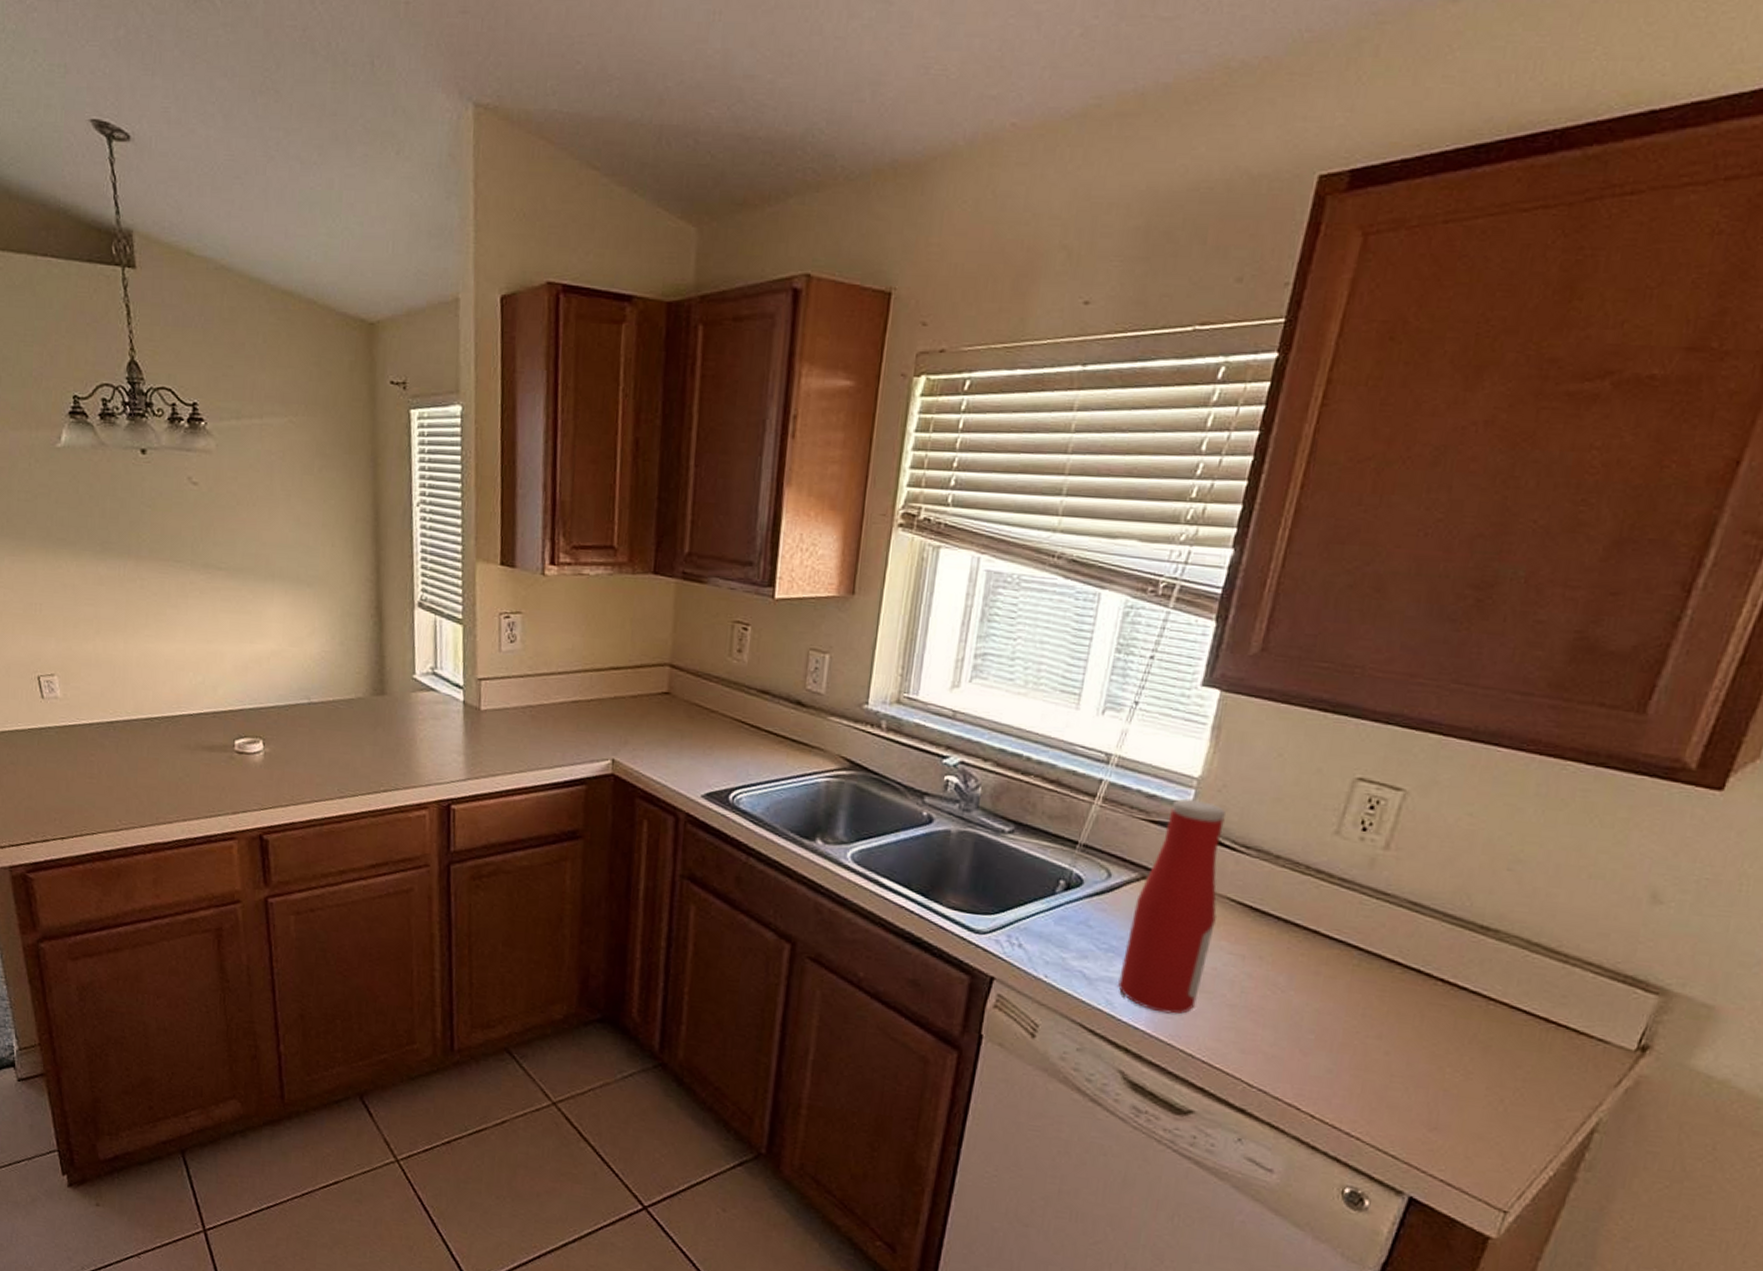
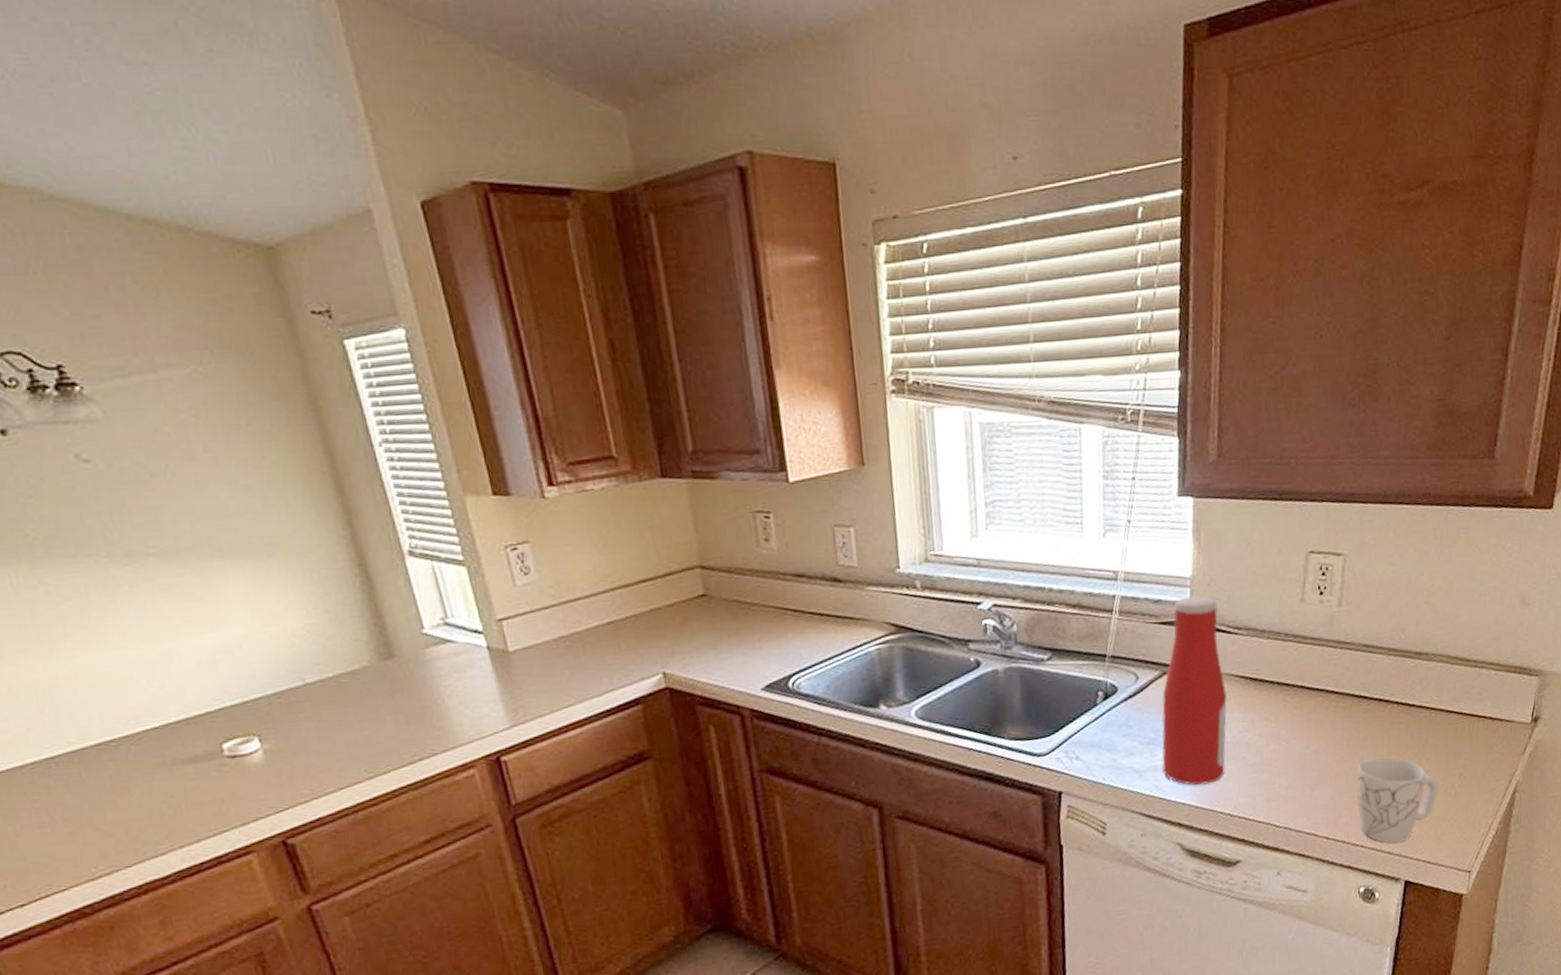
mug: none [1361,1036,1483,1149] -> present [1357,757,1440,843]

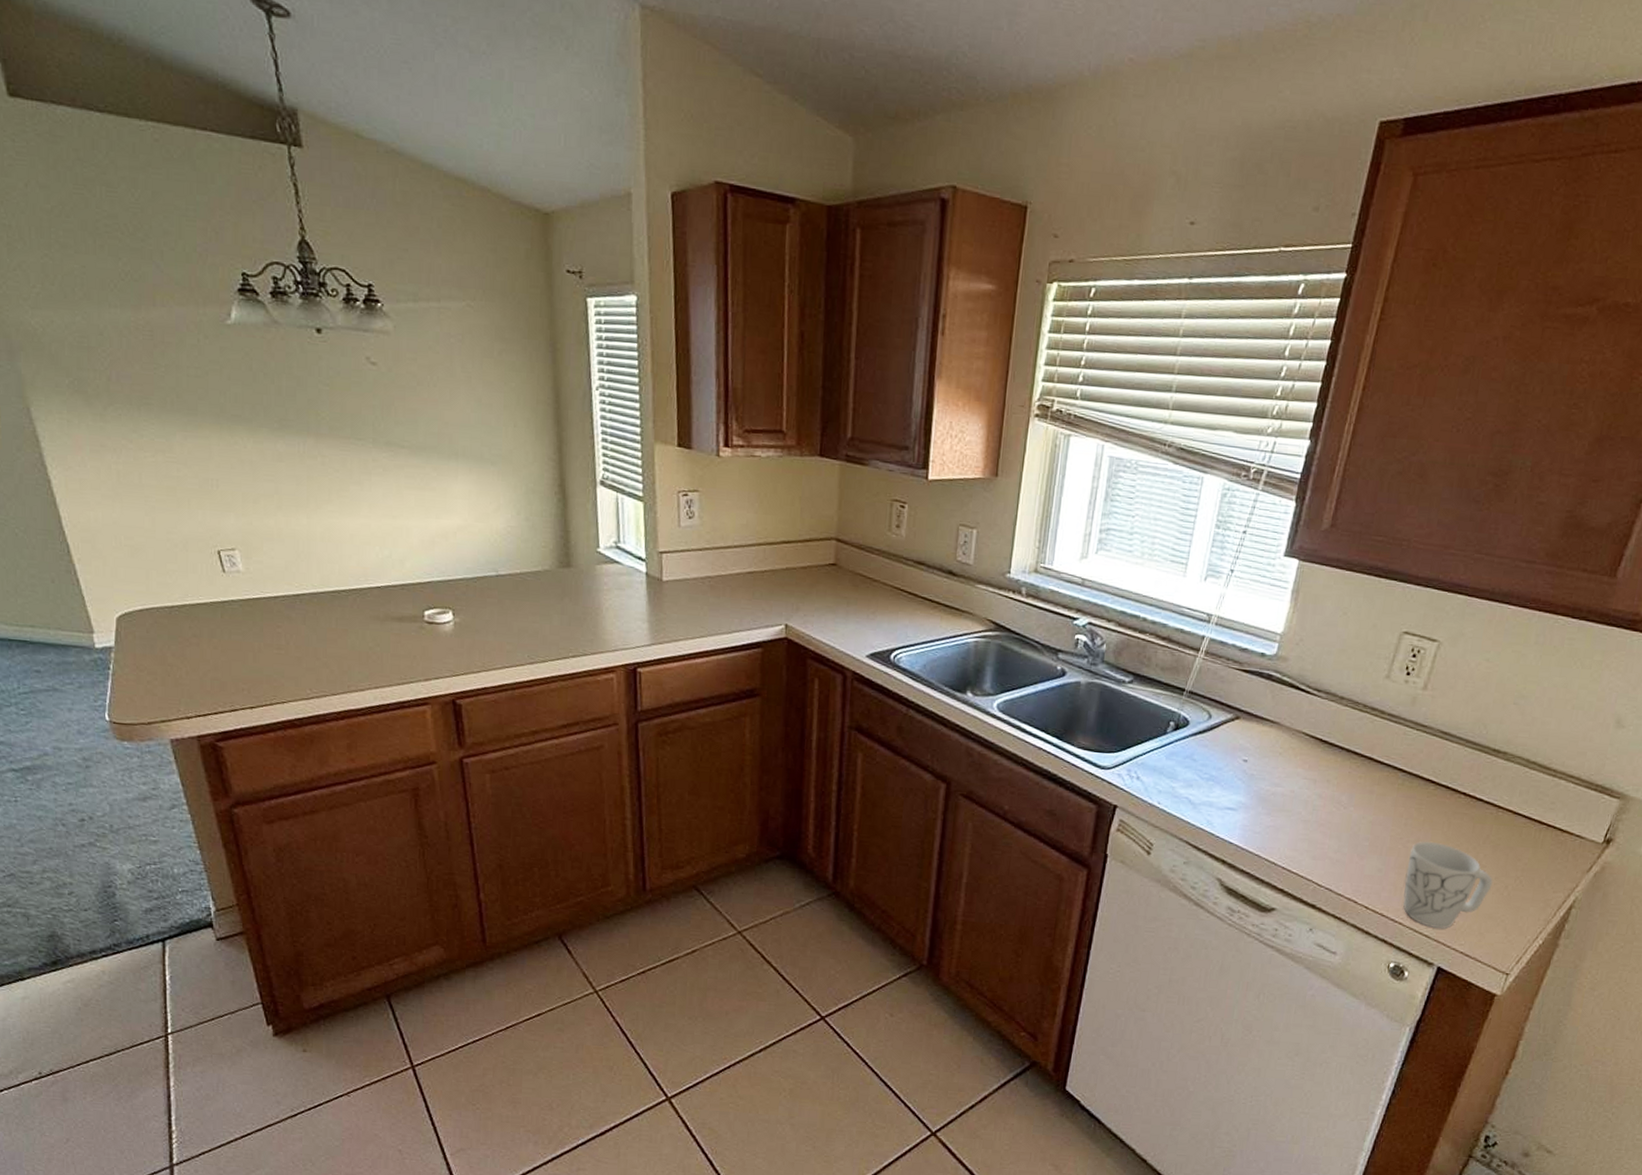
bottle: present [1161,596,1227,785] -> none [1217,651,1302,830]

